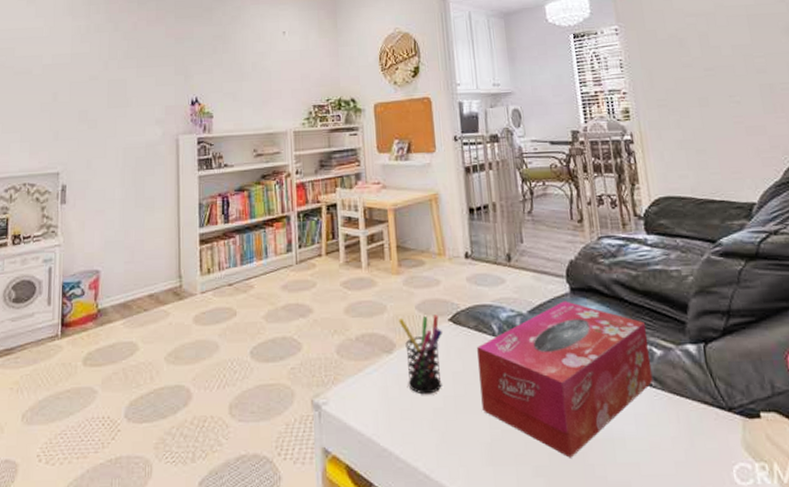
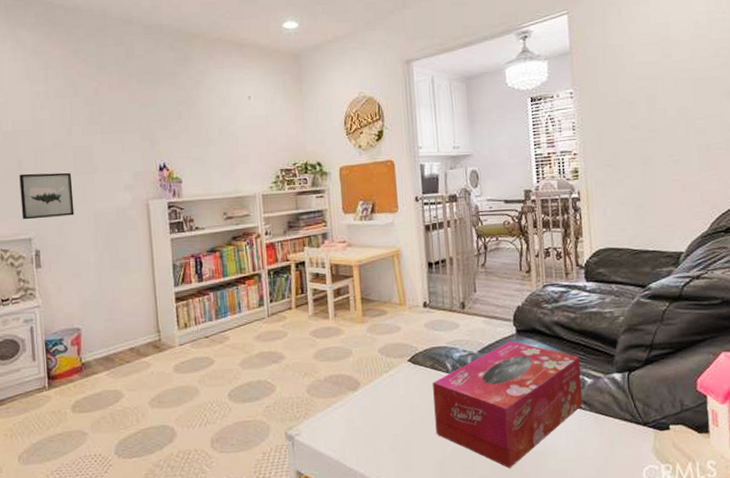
wall art: none [52,105,105,154] -> present [19,172,75,220]
pen holder: present [398,314,442,395] -> none [363,356,402,424]

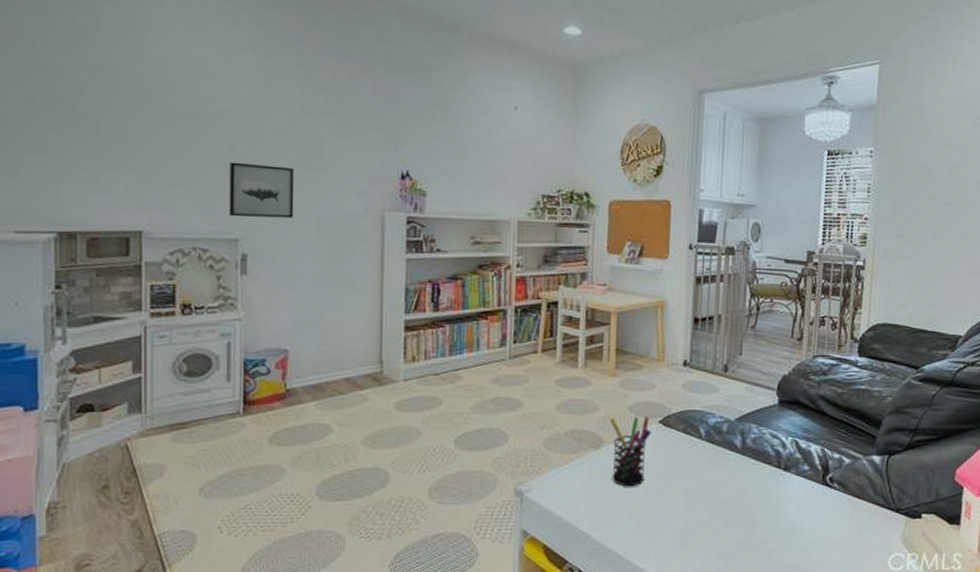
pen holder: none [363,356,402,424] -> present [609,416,651,487]
tissue box: present [433,341,583,468] -> none [679,411,841,545]

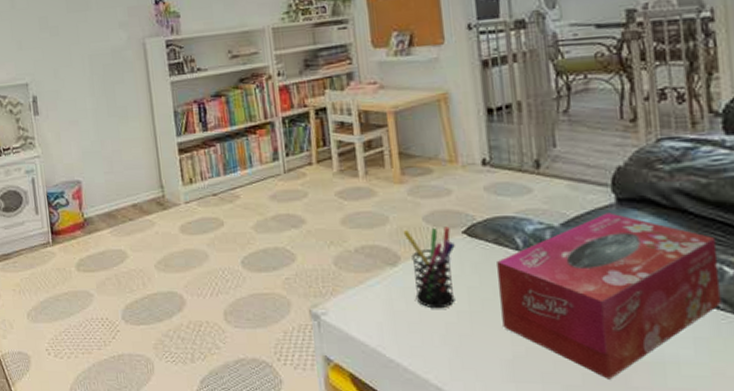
wall art: present [228,162,295,219] -> none [13,11,69,64]
tissue box: none [679,411,841,545] -> present [497,212,722,380]

